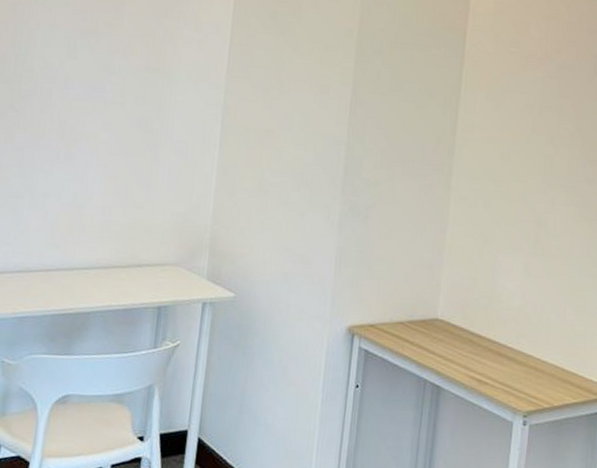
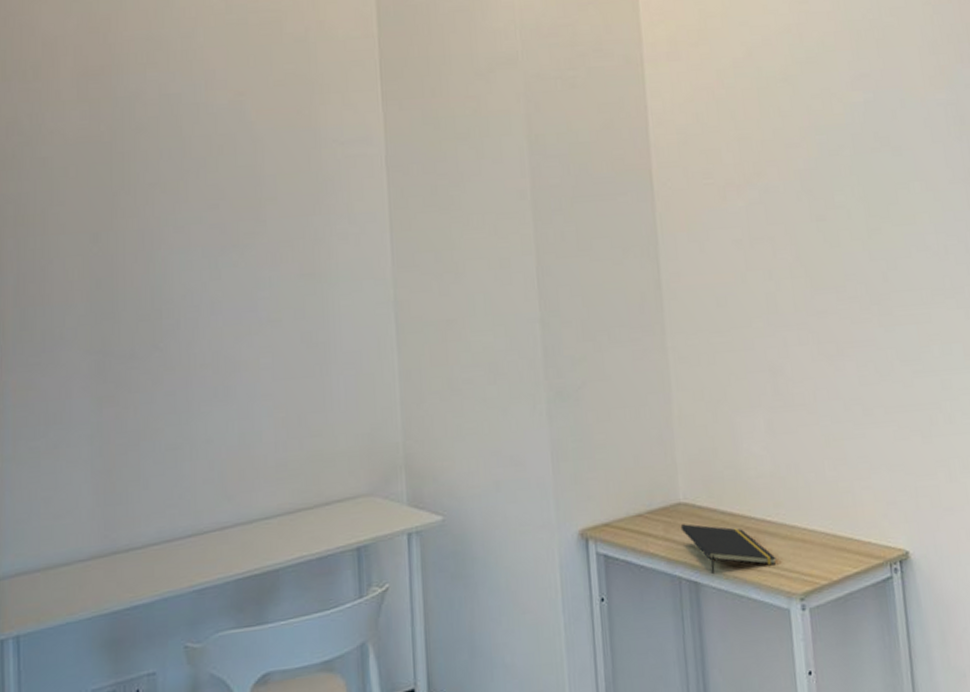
notepad: none [434,337,510,384] -> present [680,524,776,574]

